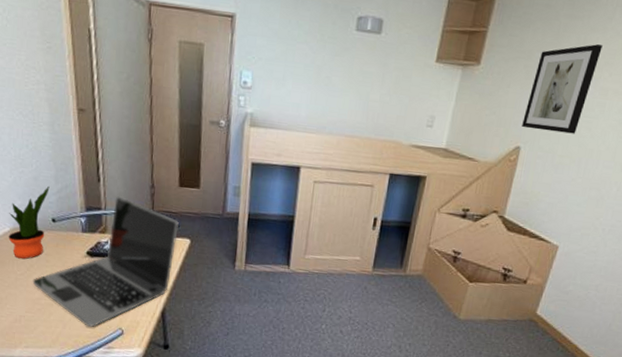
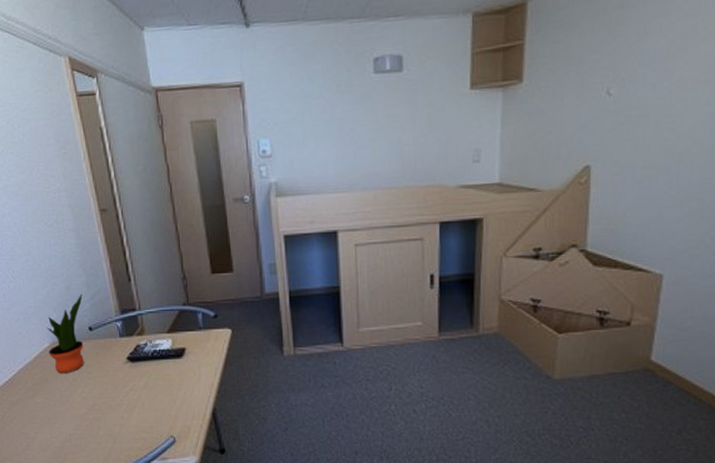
laptop: present [32,195,180,328] -> none [77,292,218,439]
wall art: present [522,44,603,134] -> none [587,31,669,143]

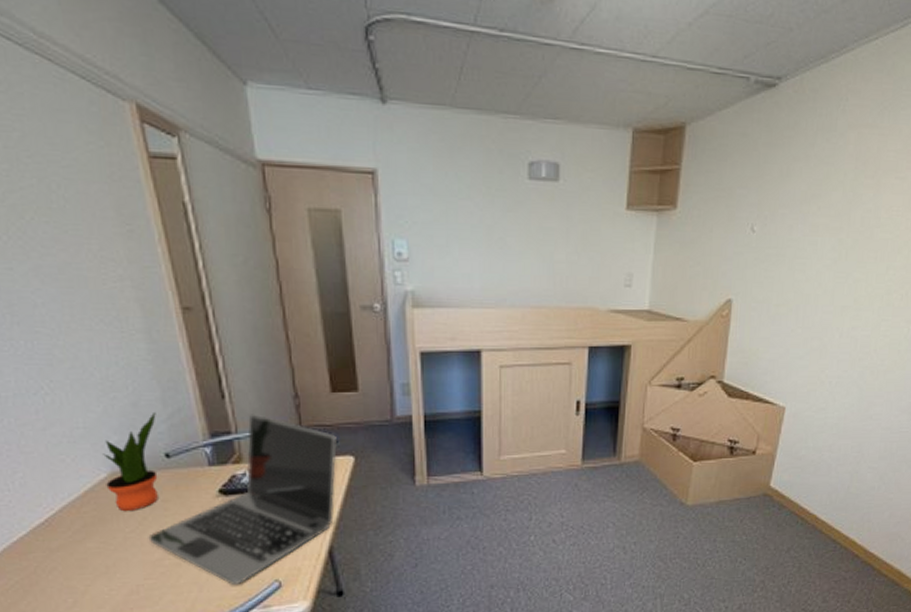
laptop: none [77,292,218,439] -> present [148,412,338,586]

